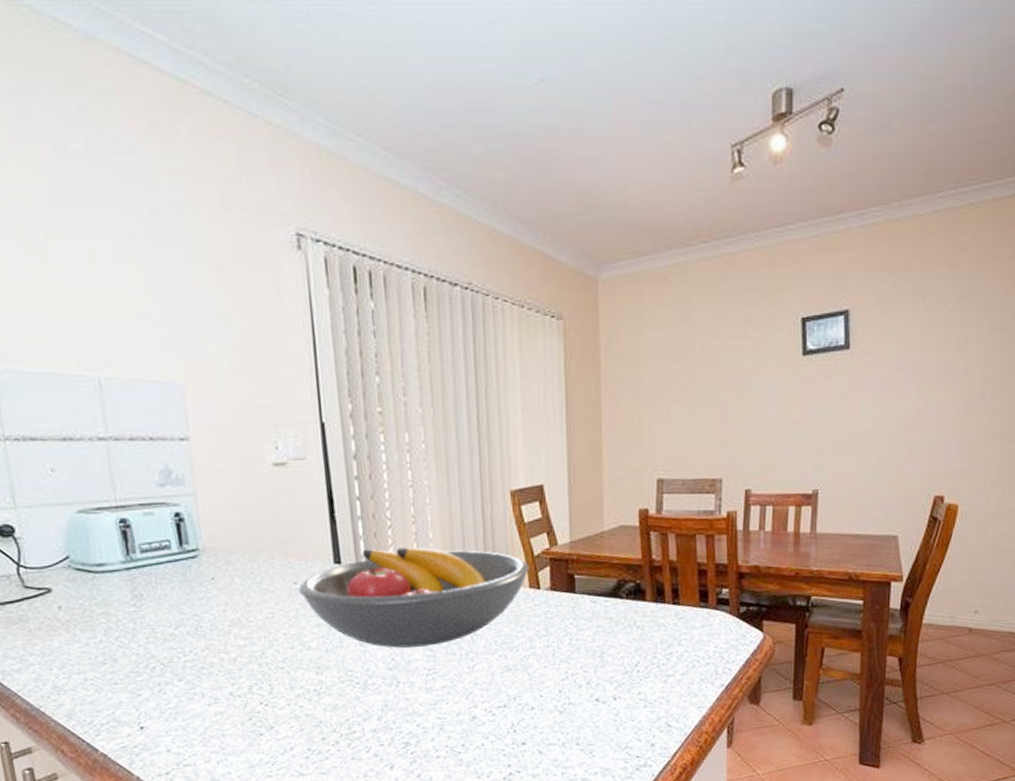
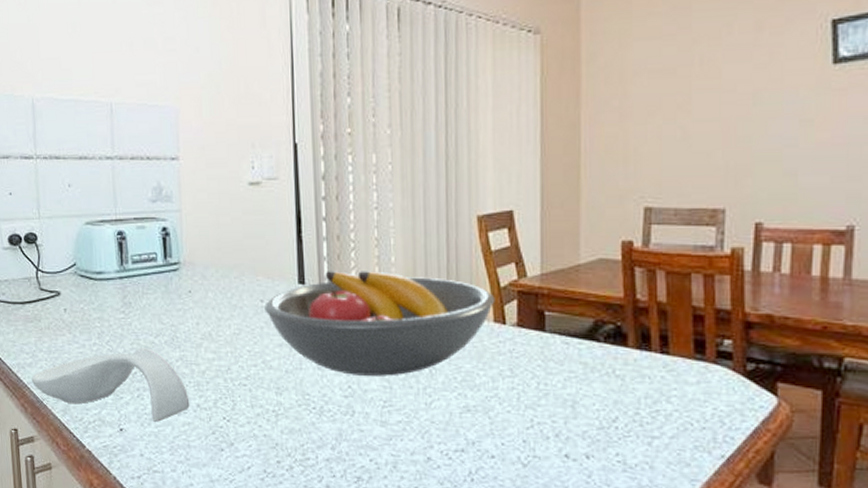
spoon rest: none [21,640,222,717] -> present [31,348,190,423]

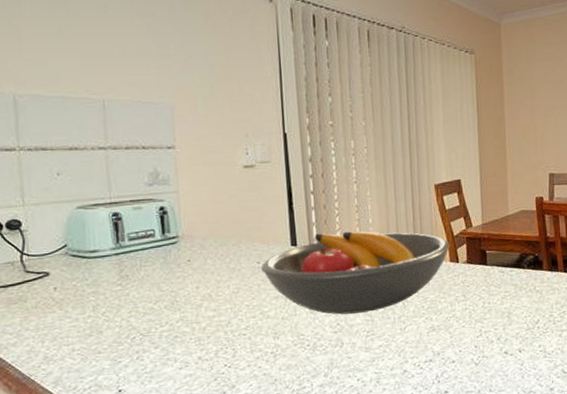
spoon rest: present [31,348,190,423] -> none [16,314,192,380]

